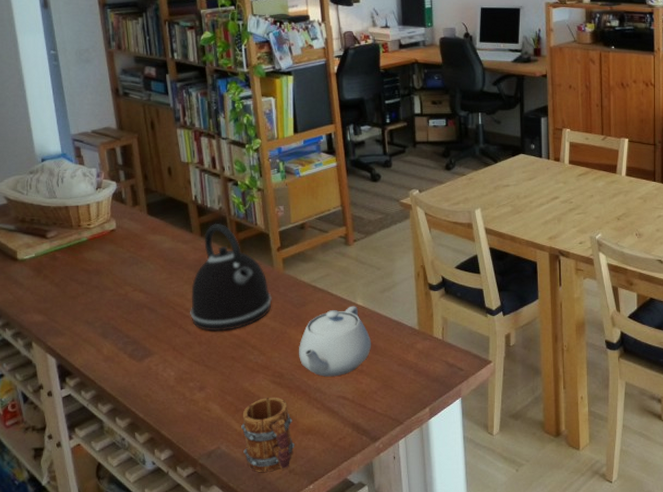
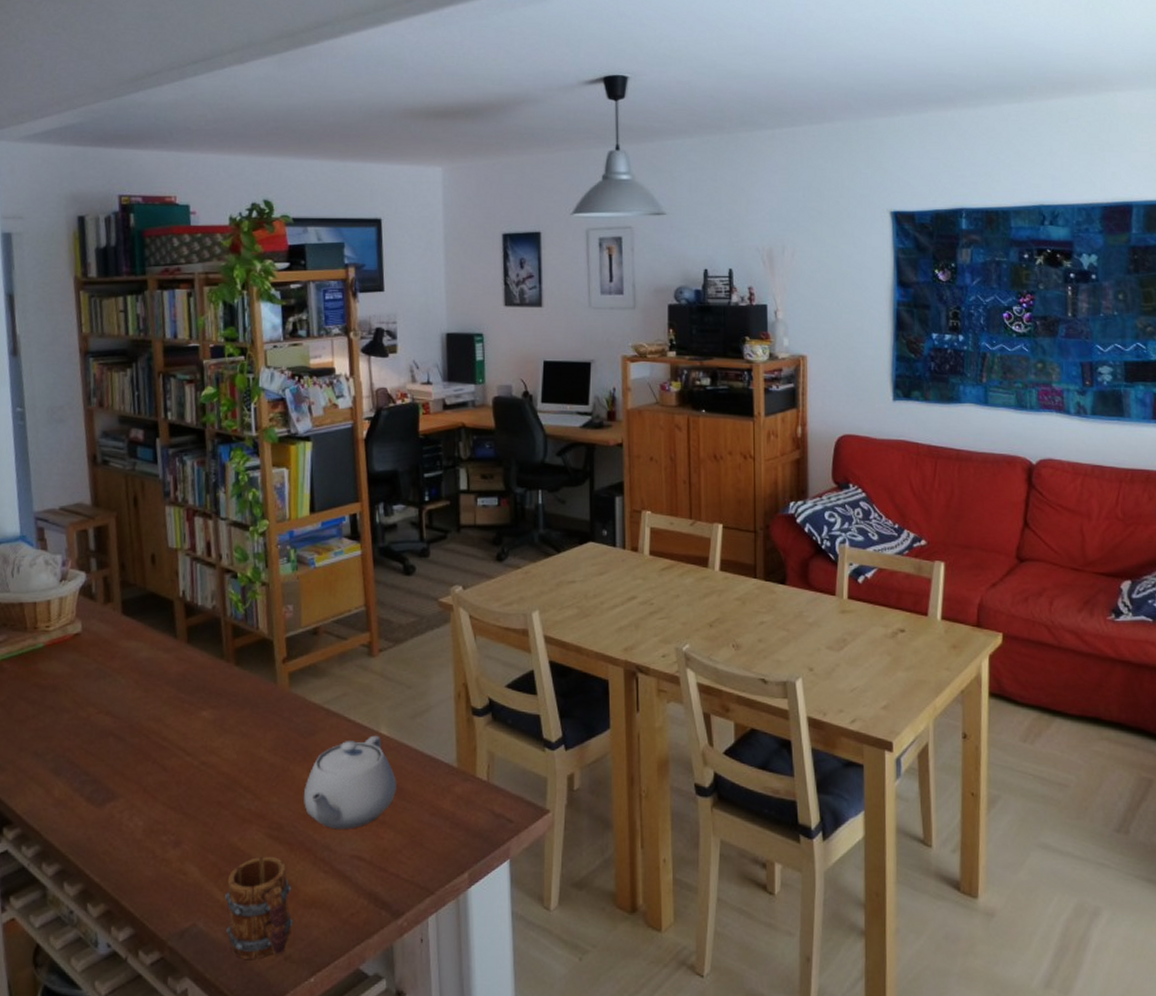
kettle: present [190,223,272,330] -> none [168,625,273,766]

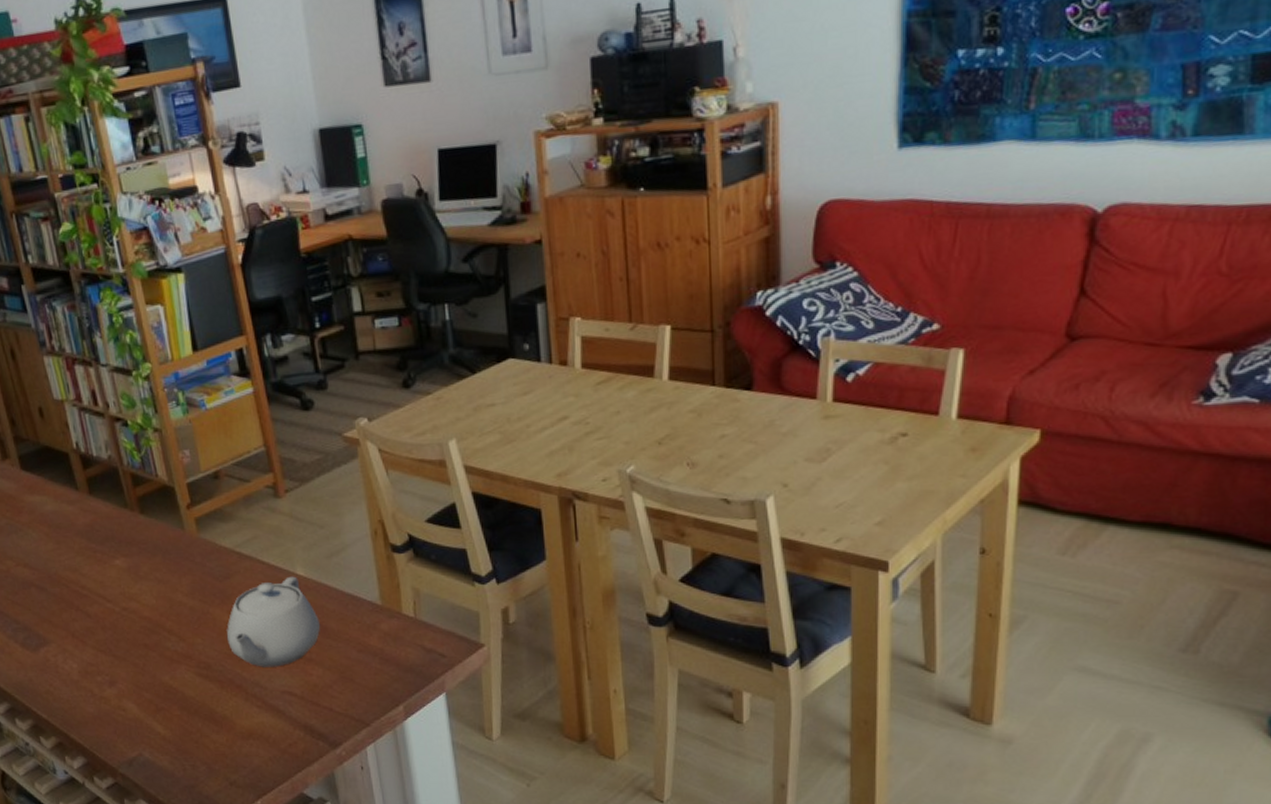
mug: present [225,856,293,959] -> none [165,693,234,784]

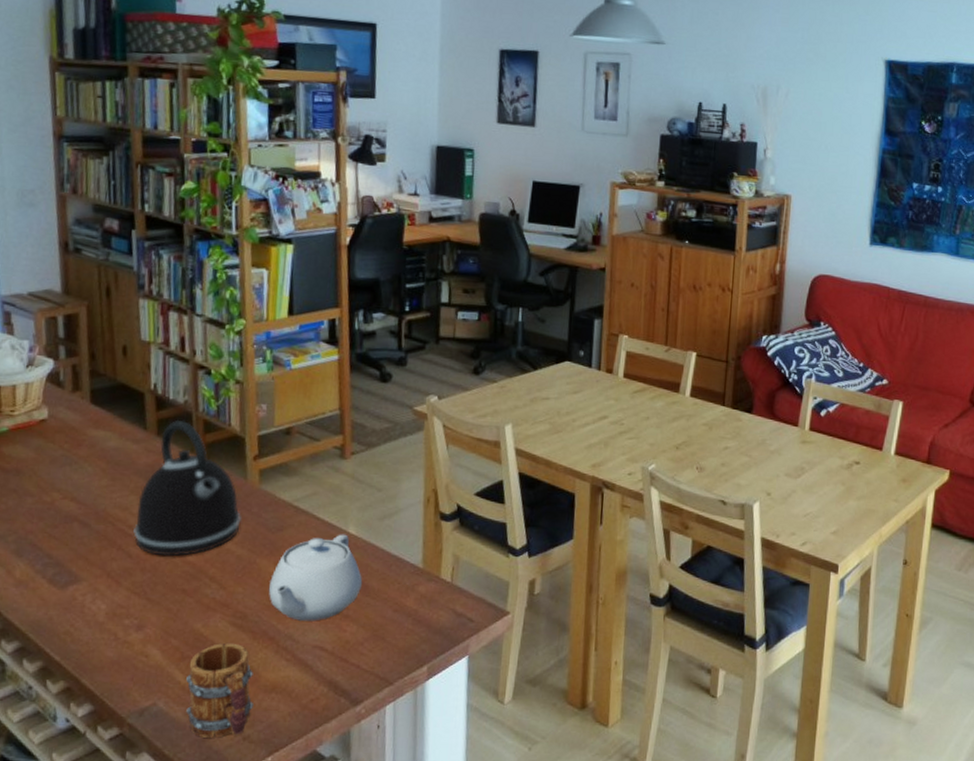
kettle: none [85,476,187,612] -> present [133,419,241,556]
mug: none [165,693,234,784] -> present [186,642,253,738]

